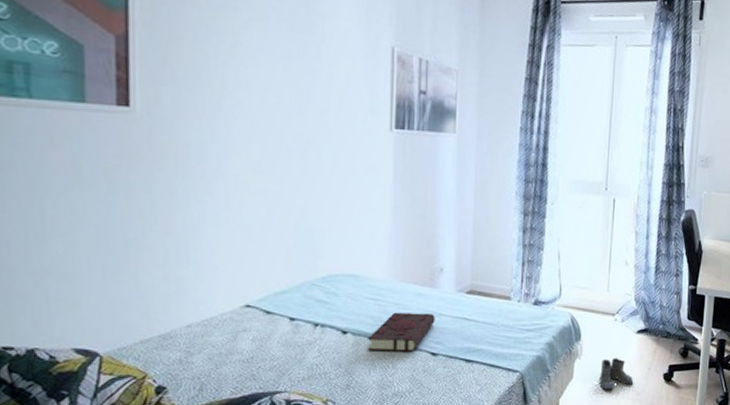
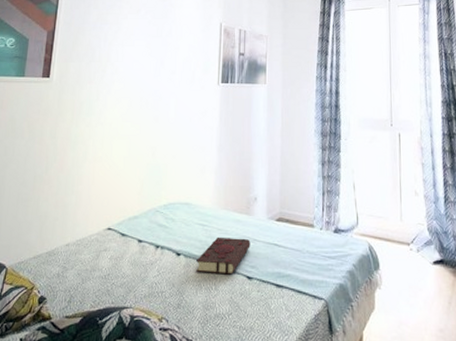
boots: present [598,358,633,391] -> none [400,290,434,325]

